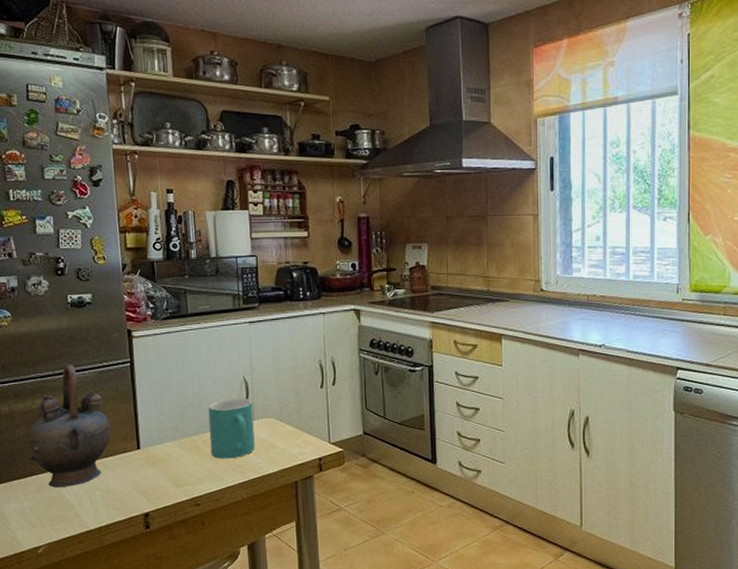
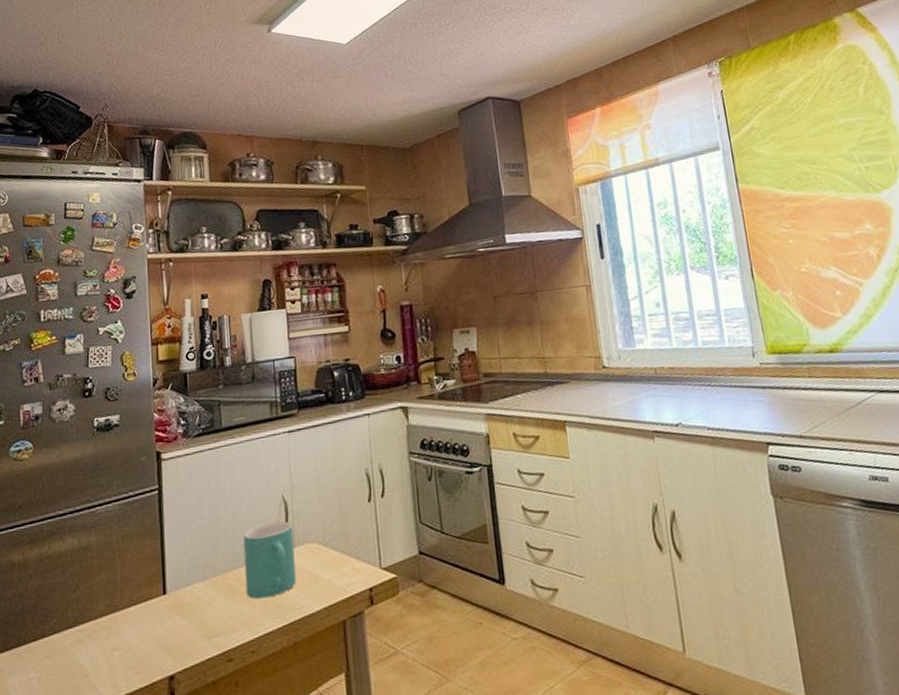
teapot: present [28,364,111,487] -> none [42,497,135,651]

